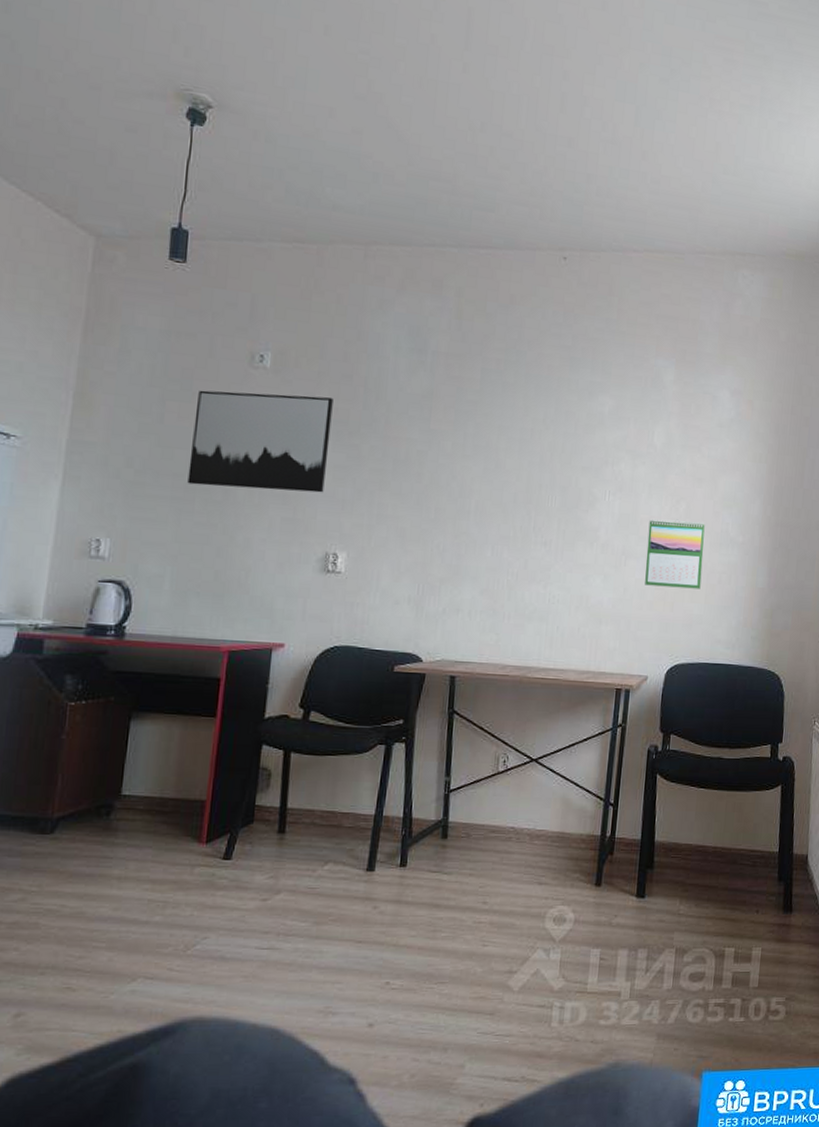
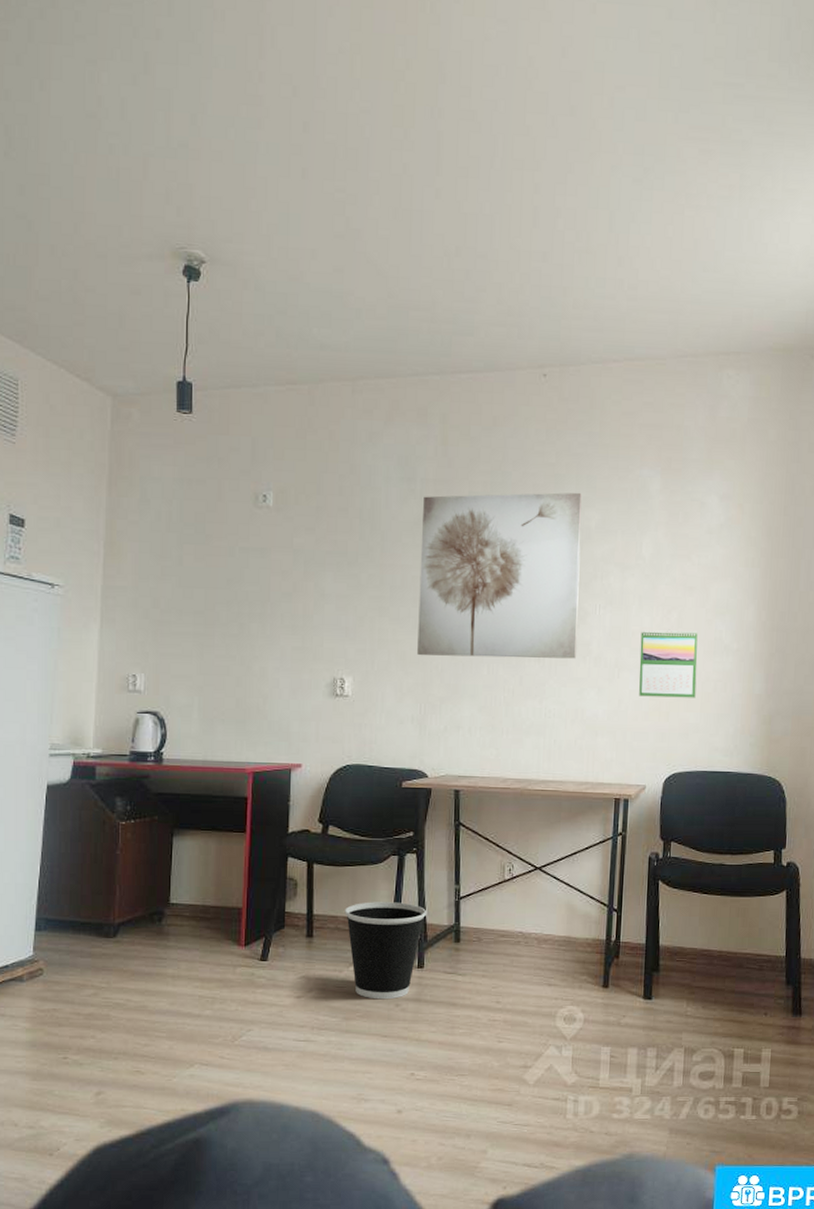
wall art: present [187,390,333,493] -> none [207,530,332,622]
wastebasket: none [322,794,412,902] -> present [345,902,426,1000]
wall art: none [418,369,597,544] -> present [417,492,583,659]

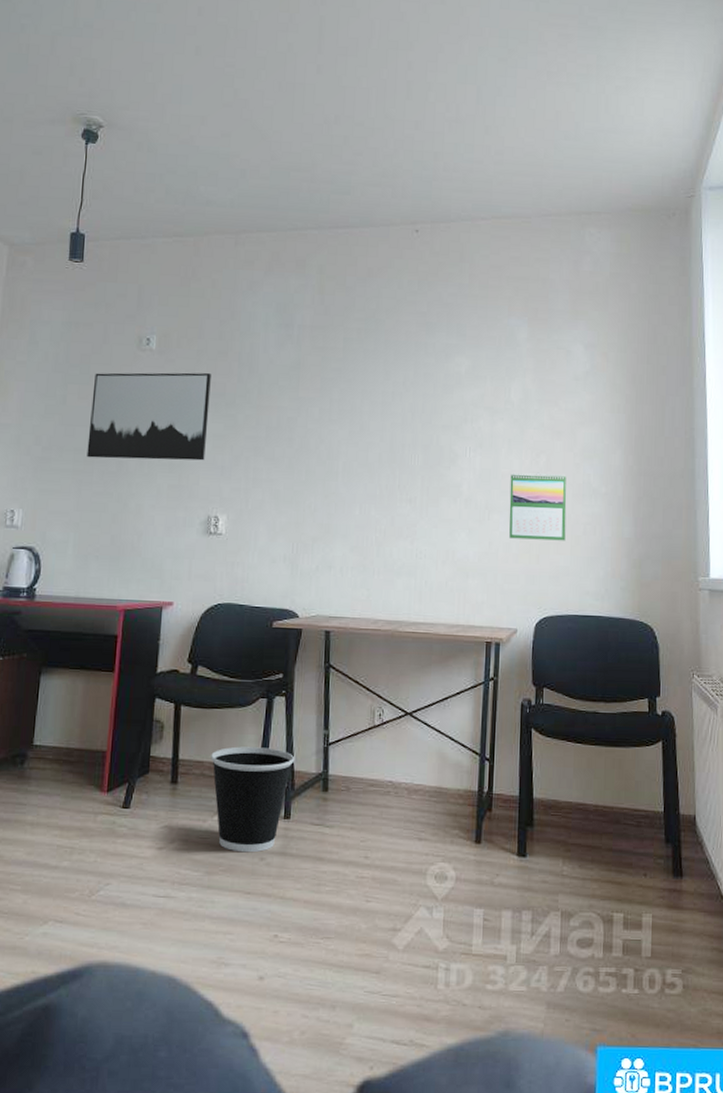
wall art: none [207,530,332,622] -> present [87,372,211,461]
wall art: present [417,492,583,659] -> none [291,339,453,500]

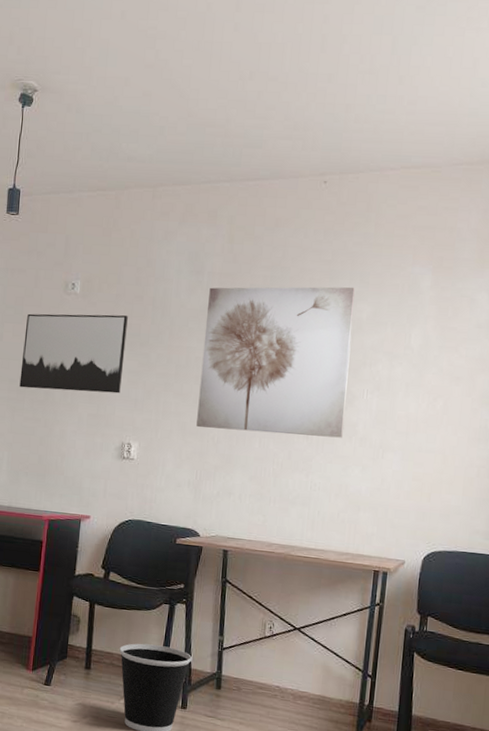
wall art: none [291,339,453,500] -> present [196,287,356,438]
calendar: present [509,472,567,541] -> none [402,415,463,482]

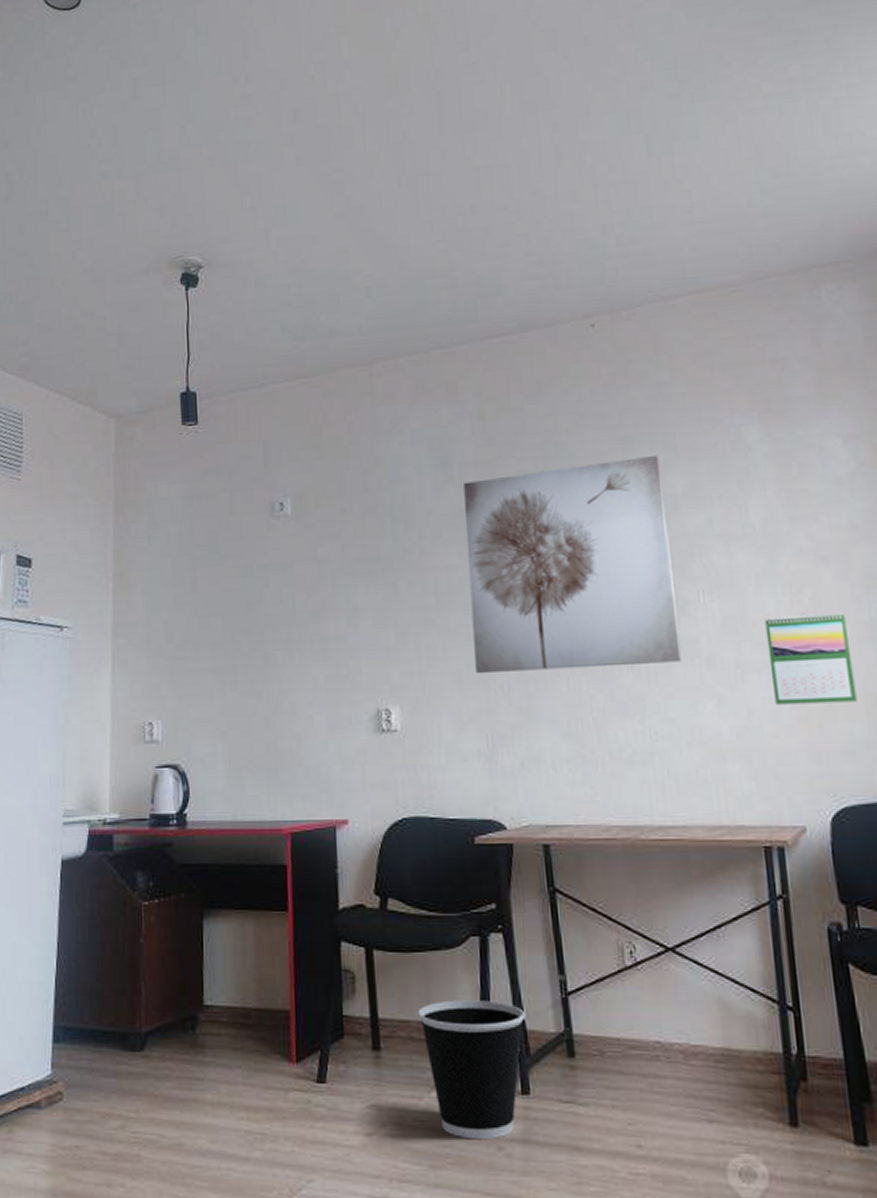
wall art: present [19,313,128,394] -> none [225,535,365,652]
calendar: none [402,415,463,482] -> present [764,613,857,705]

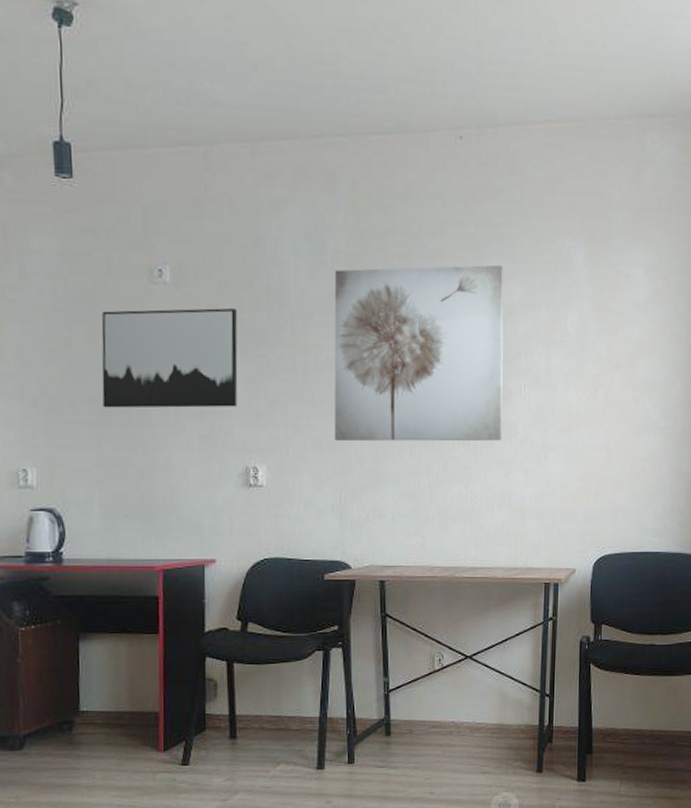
wall art: none [225,535,365,652] -> present [101,308,238,408]
wastebasket: present [418,1000,525,1140] -> none [269,698,354,798]
calendar: present [764,613,857,705] -> none [566,408,626,479]

